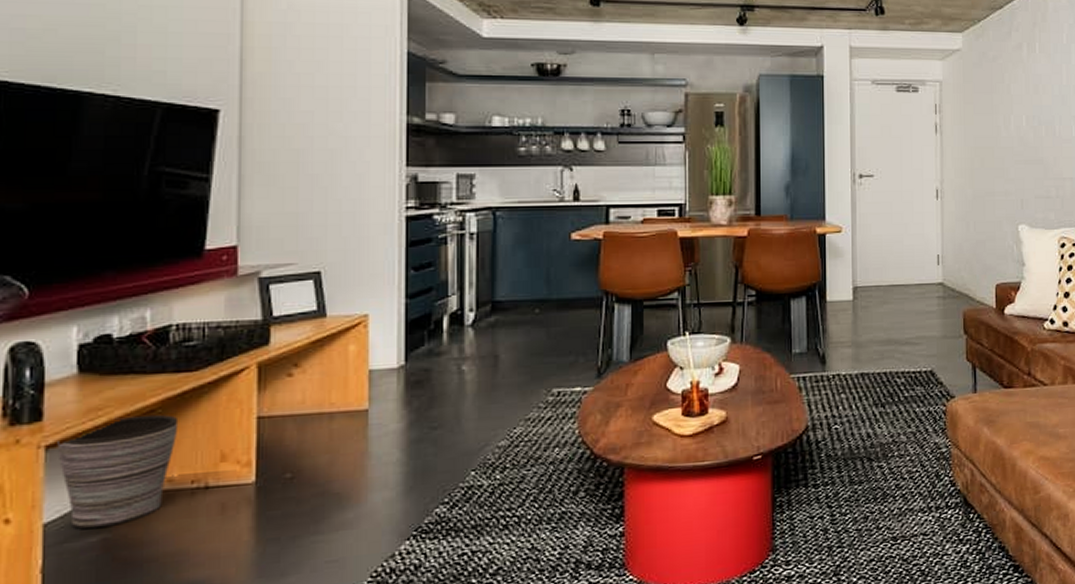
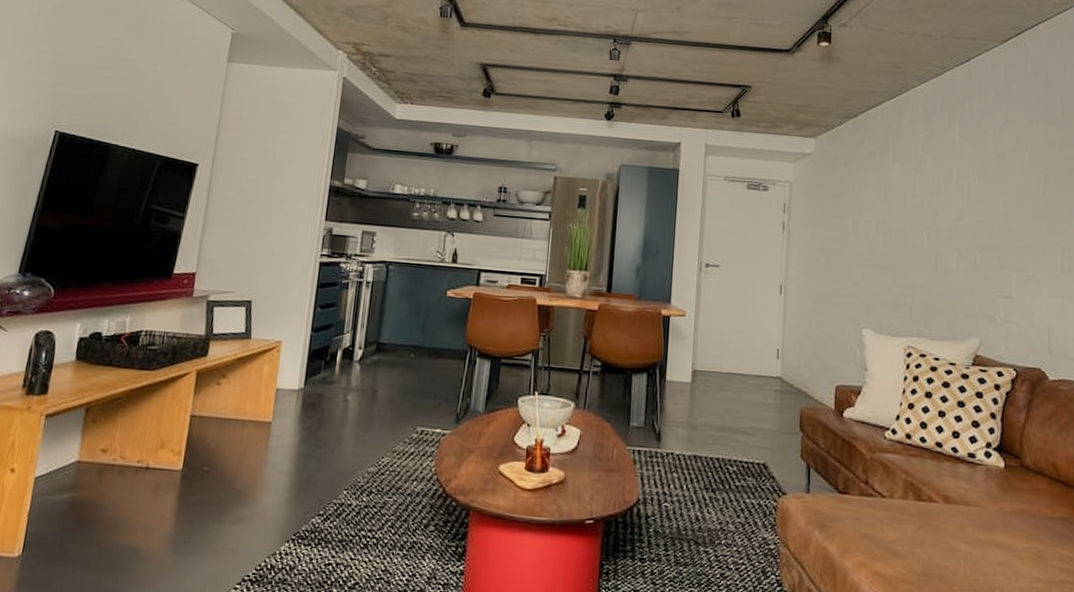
planter pot: present [57,415,179,530] -> none [53,400,136,488]

